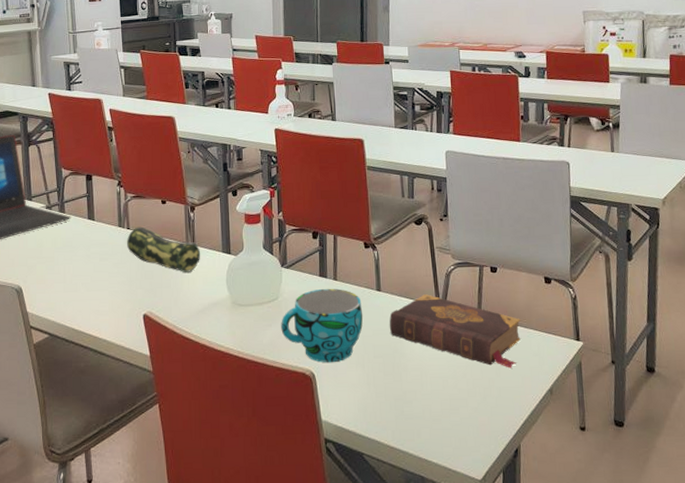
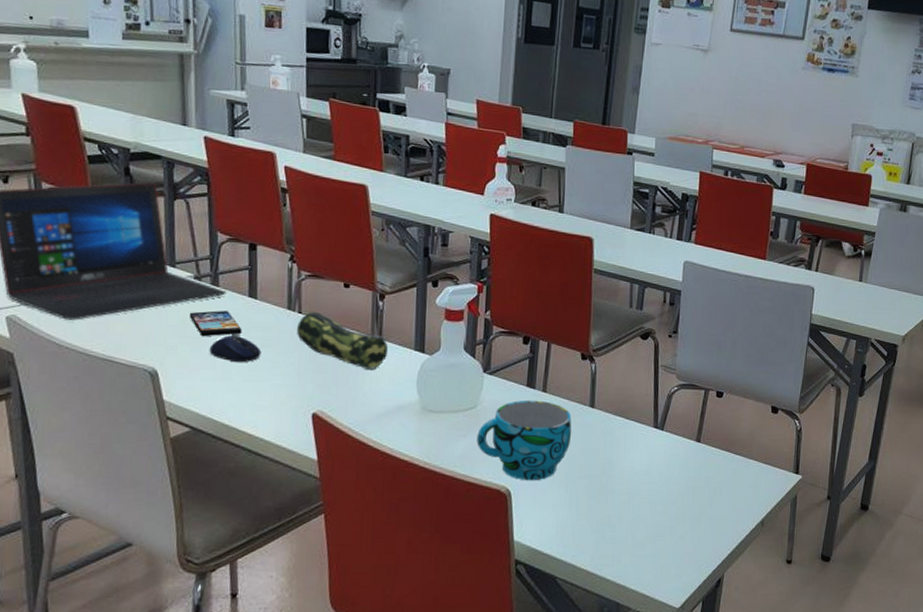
smartphone: none [43,233,85,256] -> present [189,310,242,337]
computer mouse: none [60,253,100,276] -> present [209,335,262,363]
book: present [389,294,521,368] -> none [599,415,741,498]

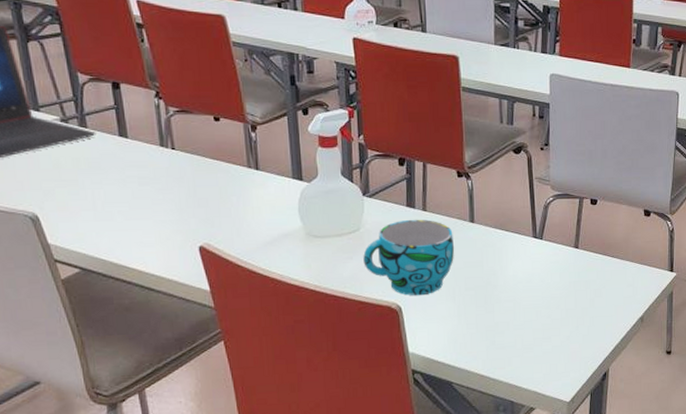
smartphone: present [189,310,242,337] -> none [61,152,118,179]
computer mouse: present [209,335,262,363] -> none [87,176,140,202]
pencil case: present [297,311,389,369] -> none [172,147,267,200]

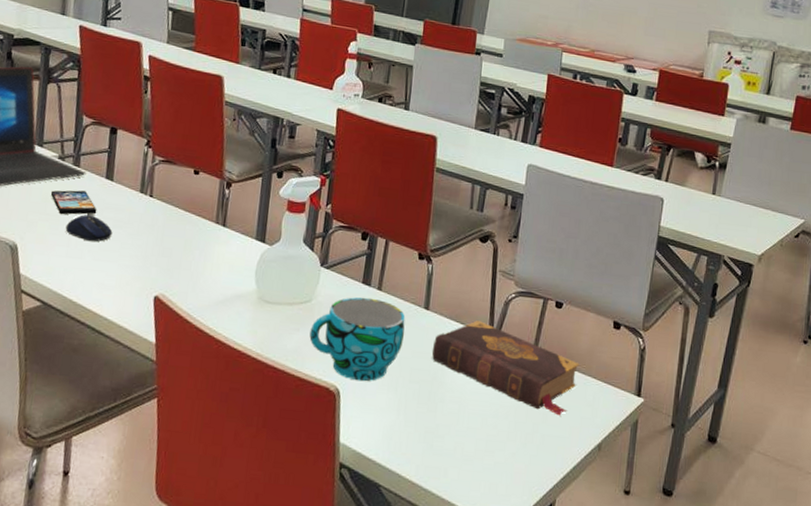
smartphone: none [61,152,118,179] -> present [50,190,97,215]
computer mouse: none [87,176,140,202] -> present [65,215,113,242]
book: none [482,226,617,299] -> present [431,320,579,416]

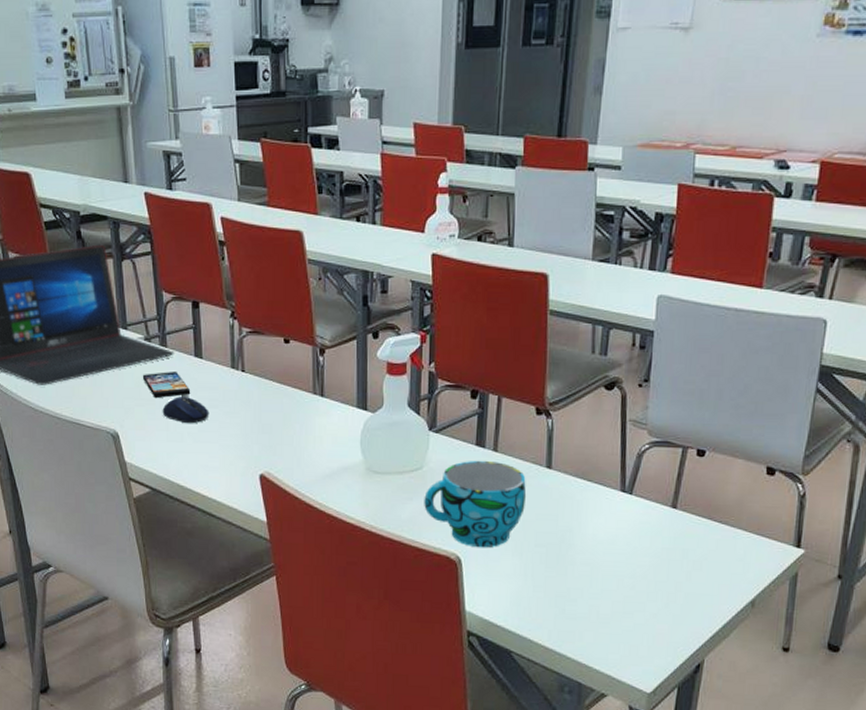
book: present [431,320,579,416] -> none [557,477,727,573]

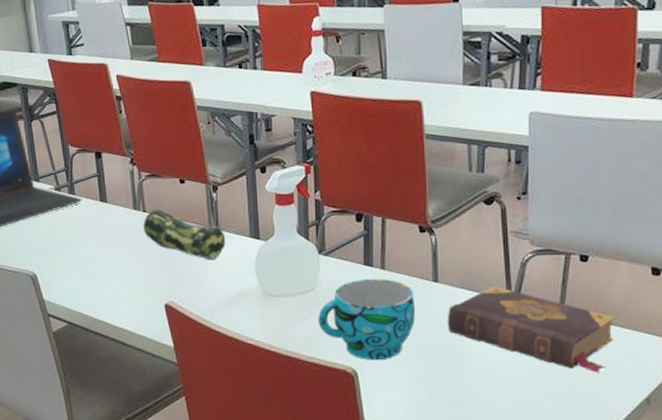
smartphone: present [142,372,191,399] -> none [54,216,99,242]
computer mouse: present [162,396,210,424] -> none [74,238,116,262]
pencil case: none [241,369,331,429] -> present [143,209,226,260]
book: none [557,477,727,573] -> present [447,286,615,373]

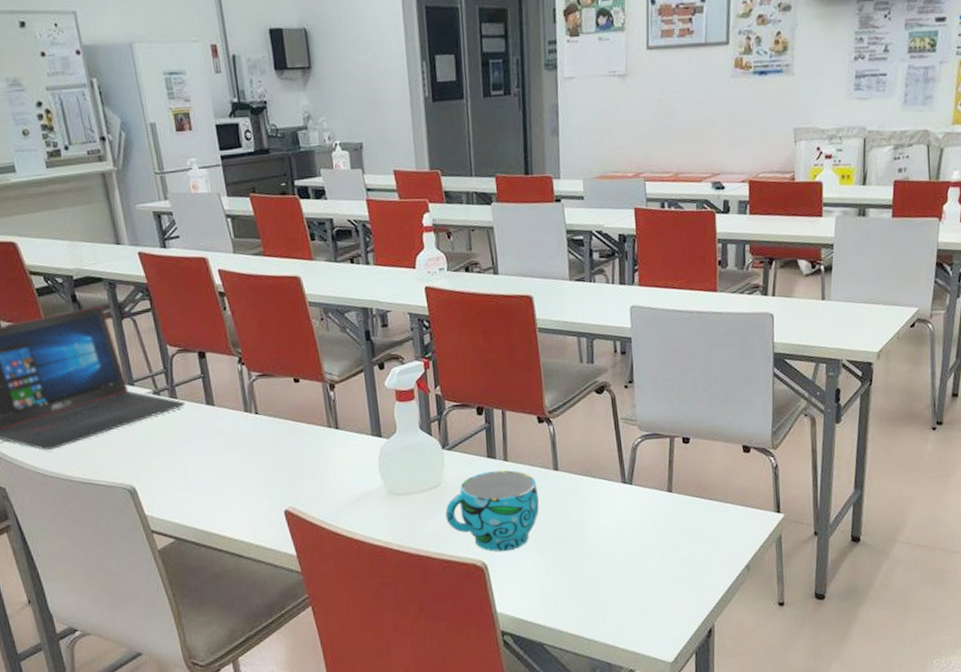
pencil case: present [143,209,226,260] -> none [256,410,347,461]
book: present [447,286,615,373] -> none [568,471,716,546]

